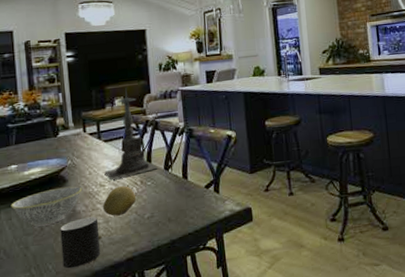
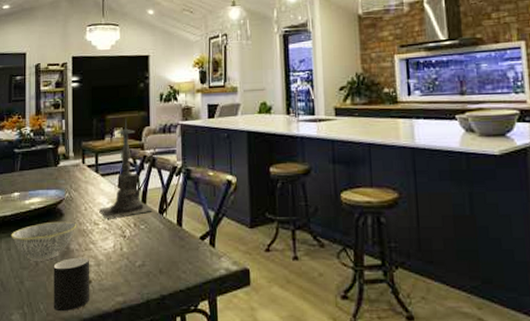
fruit: present [102,186,137,216] -> none [95,227,129,260]

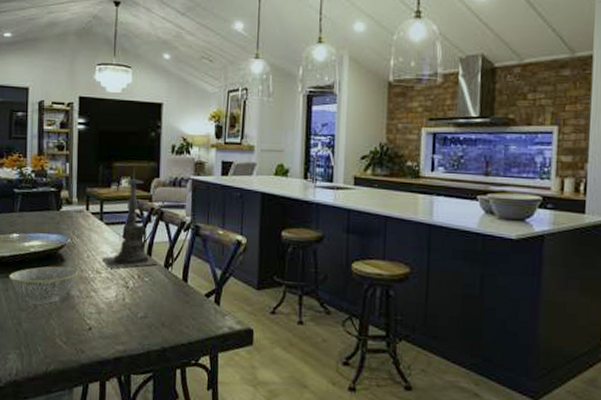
cup: present [53,257,90,312] -> none [51,303,91,355]

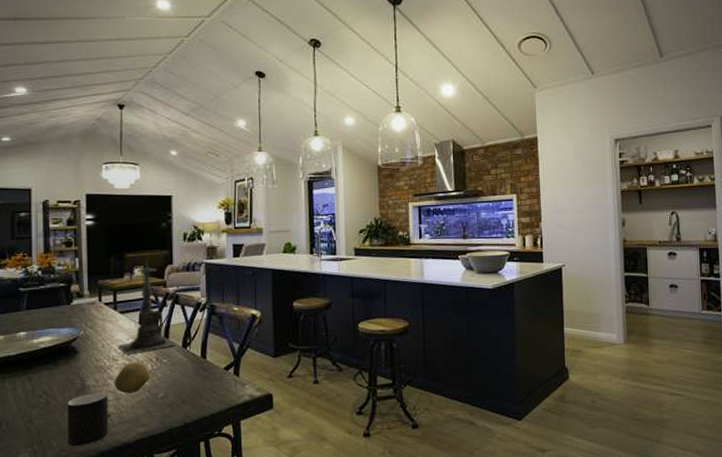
bowl: present [9,266,79,304] -> none [17,358,94,399]
cup: none [51,303,91,355] -> present [67,392,109,447]
fruit: none [96,277,132,309] -> present [113,362,151,394]

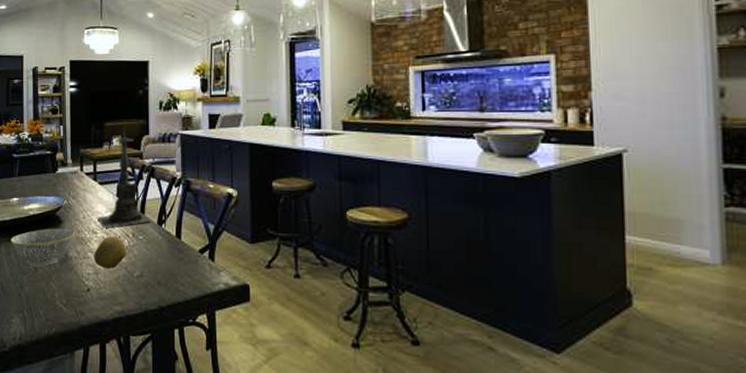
bowl: none [17,358,94,399] -> present [10,228,76,267]
cup: present [67,392,109,447] -> none [52,264,89,318]

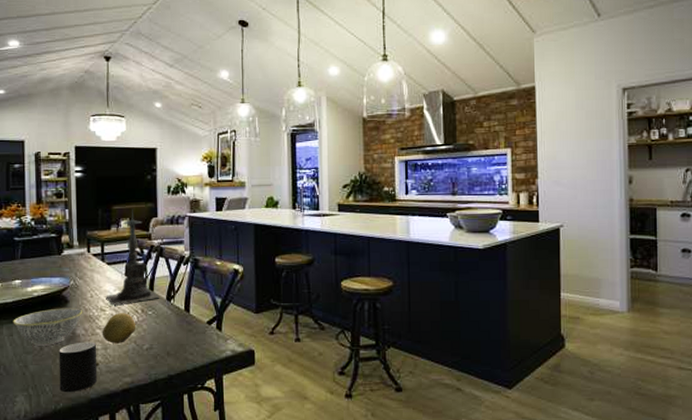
cup: none [52,264,89,318] -> present [59,341,98,393]

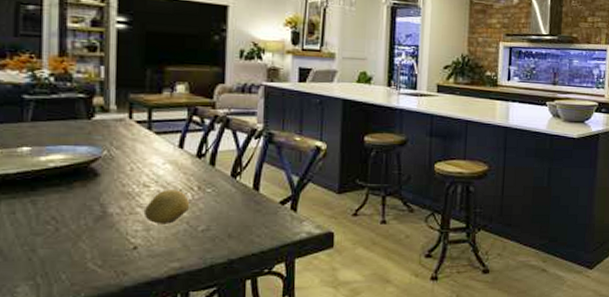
bowl: present [13,308,83,346] -> none [16,182,119,226]
cup: present [59,341,98,393] -> none [81,222,136,281]
candle holder: present [106,209,160,306] -> none [151,73,223,181]

